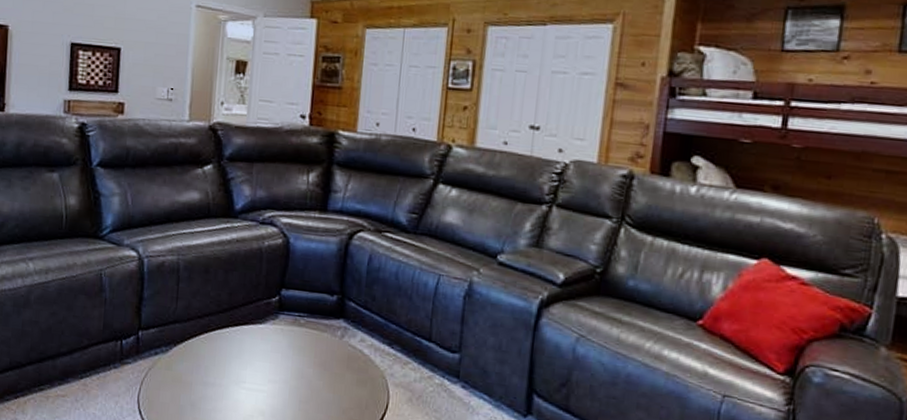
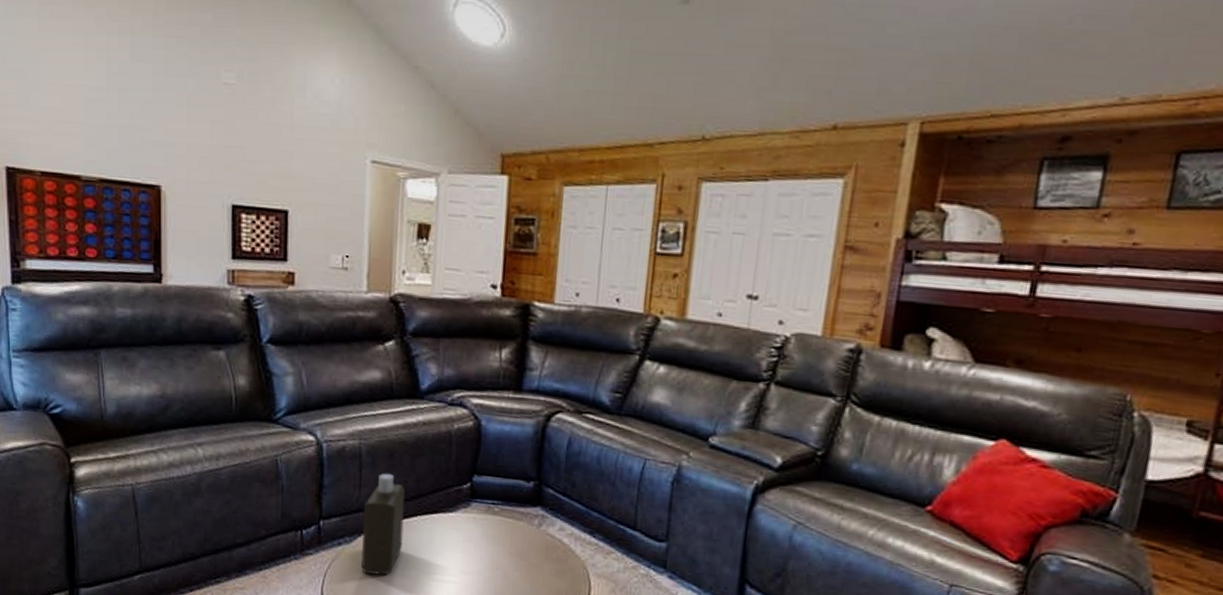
bottle: none [176,286,219,384] -> present [361,473,406,576]

